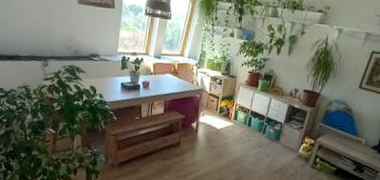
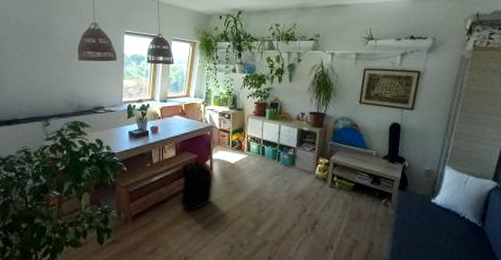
backpack: none [163,121,197,167] -> present [179,161,213,210]

